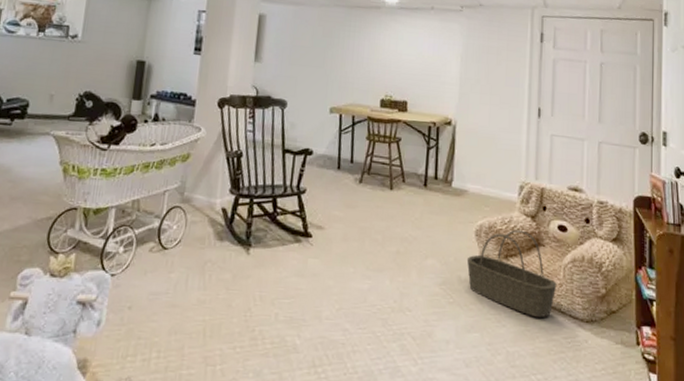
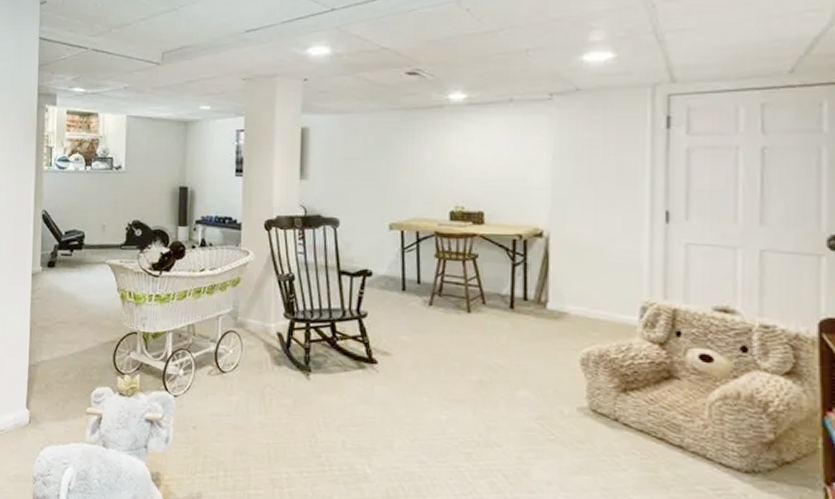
basket: present [466,229,557,318] -> none [570,359,700,464]

